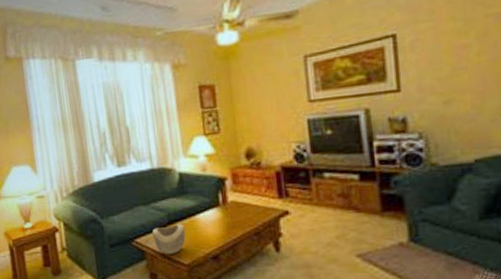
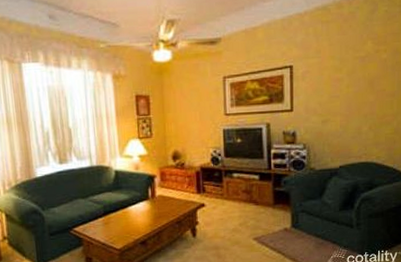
decorative bowl: present [152,224,186,255] -> none [89,214,119,241]

